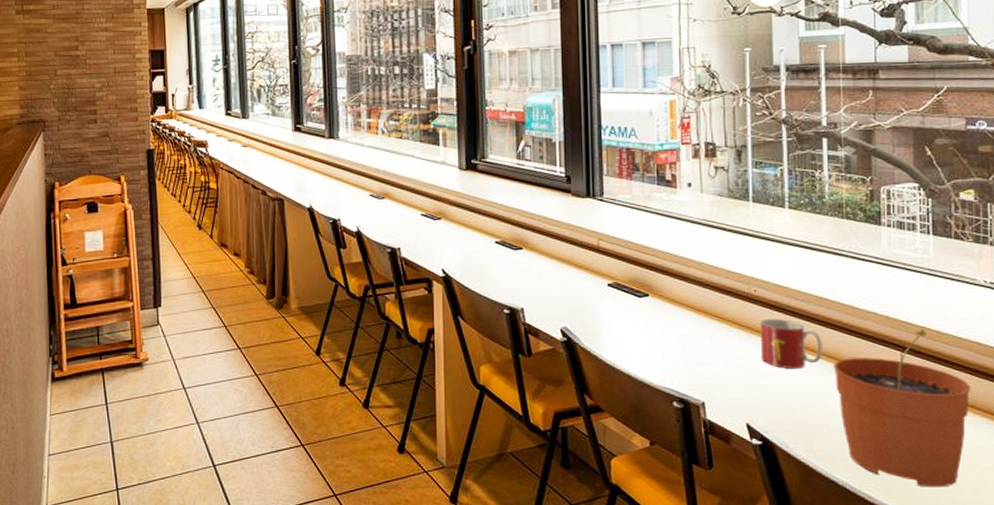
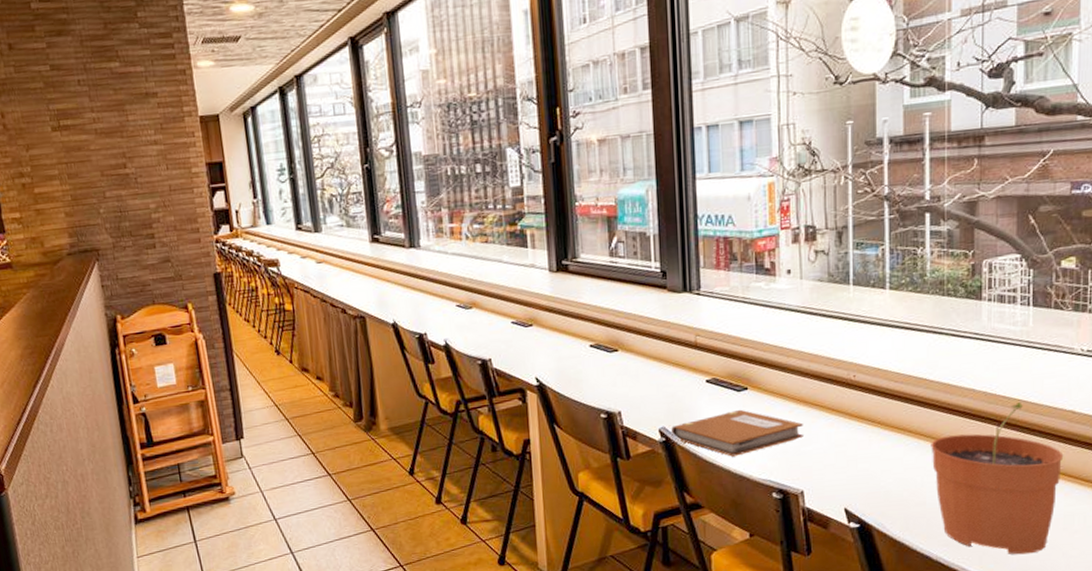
notebook: none [573,315,704,362] -> present [671,409,803,457]
mug: present [759,318,823,369] -> none [858,402,921,452]

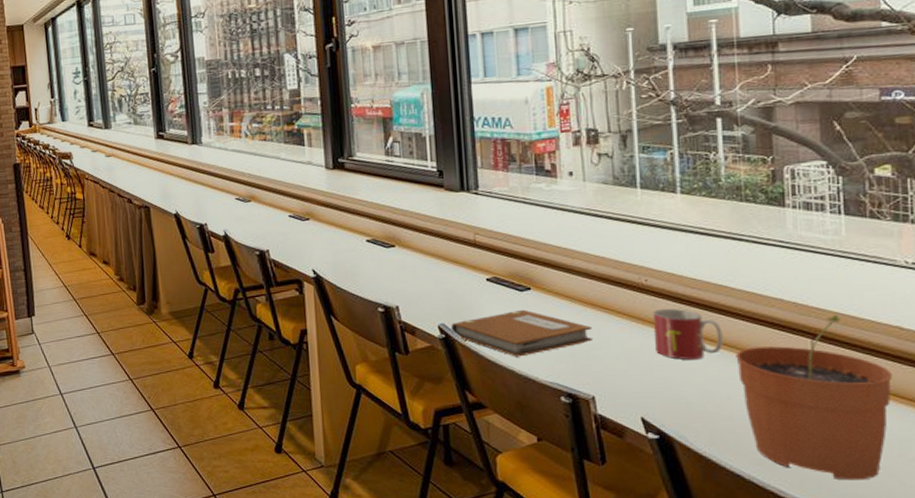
mug: none [858,402,921,452] -> present [652,308,724,361]

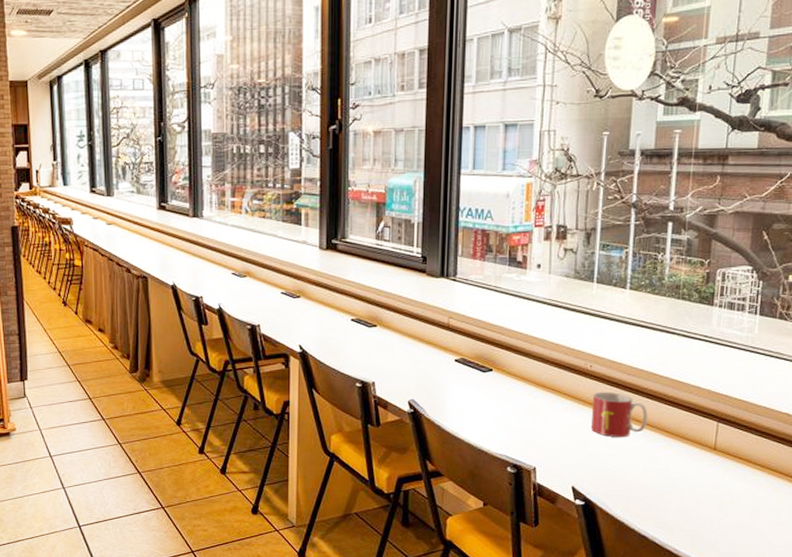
notebook: present [451,309,592,357] -> none [419,388,540,431]
plant pot: present [736,314,893,481] -> none [655,401,776,541]

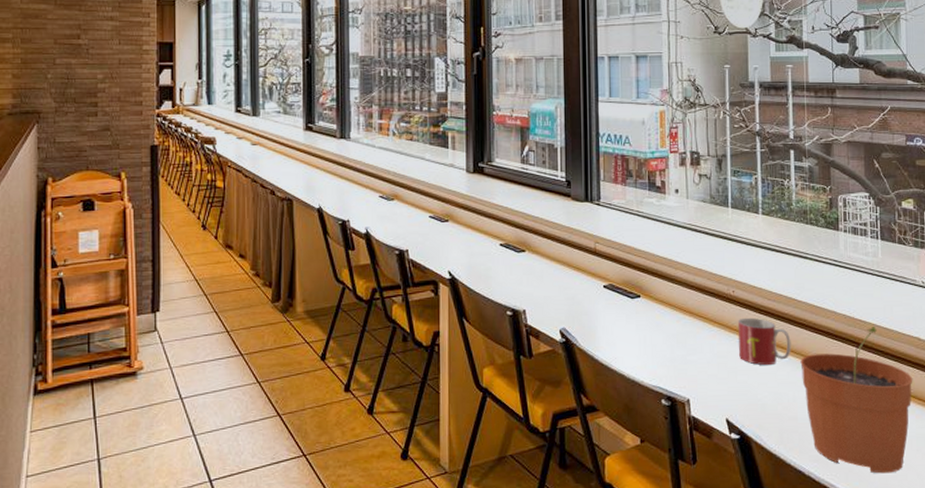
plant pot: none [655,401,776,541] -> present [800,325,913,474]

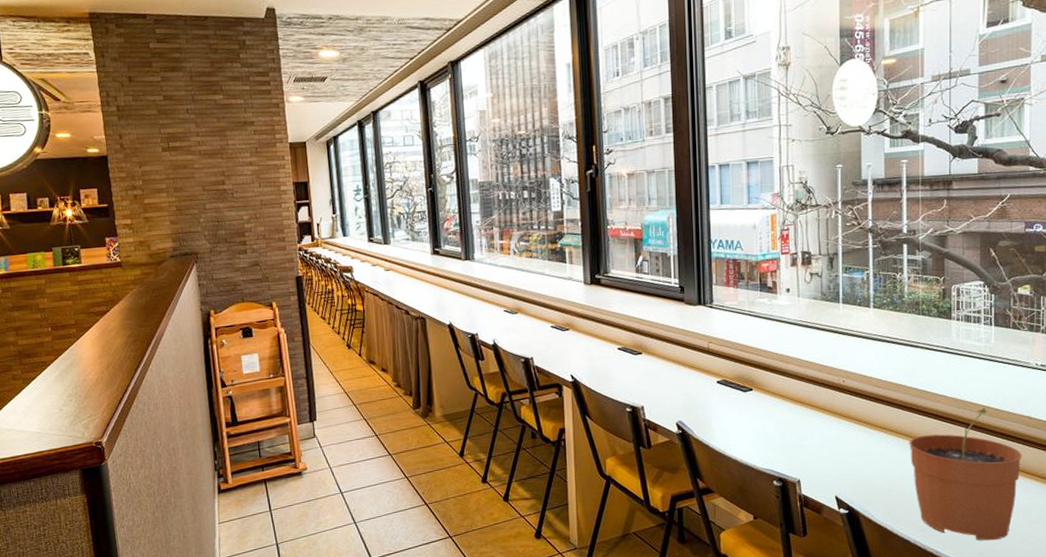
mug: present [737,317,791,366] -> none [847,404,900,448]

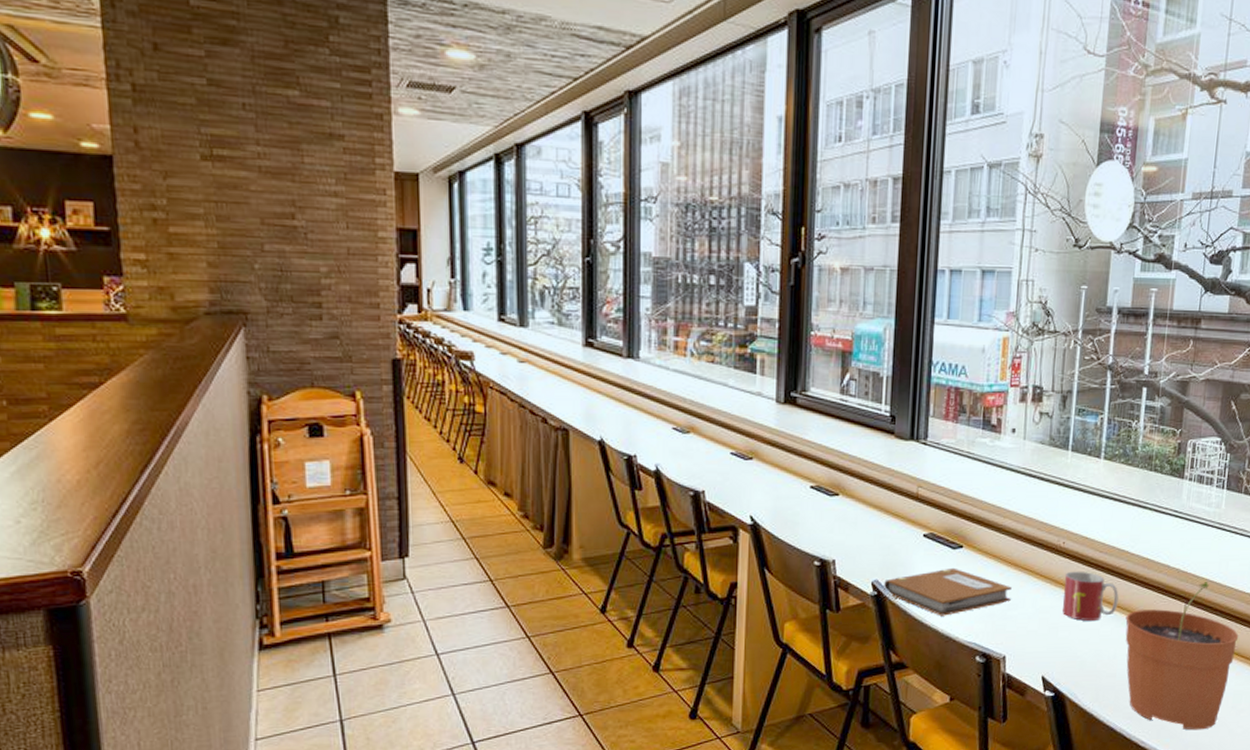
notebook: none [687,407,800,448] -> present [884,567,1012,616]
mug: none [847,404,900,448] -> present [1063,571,1119,622]

